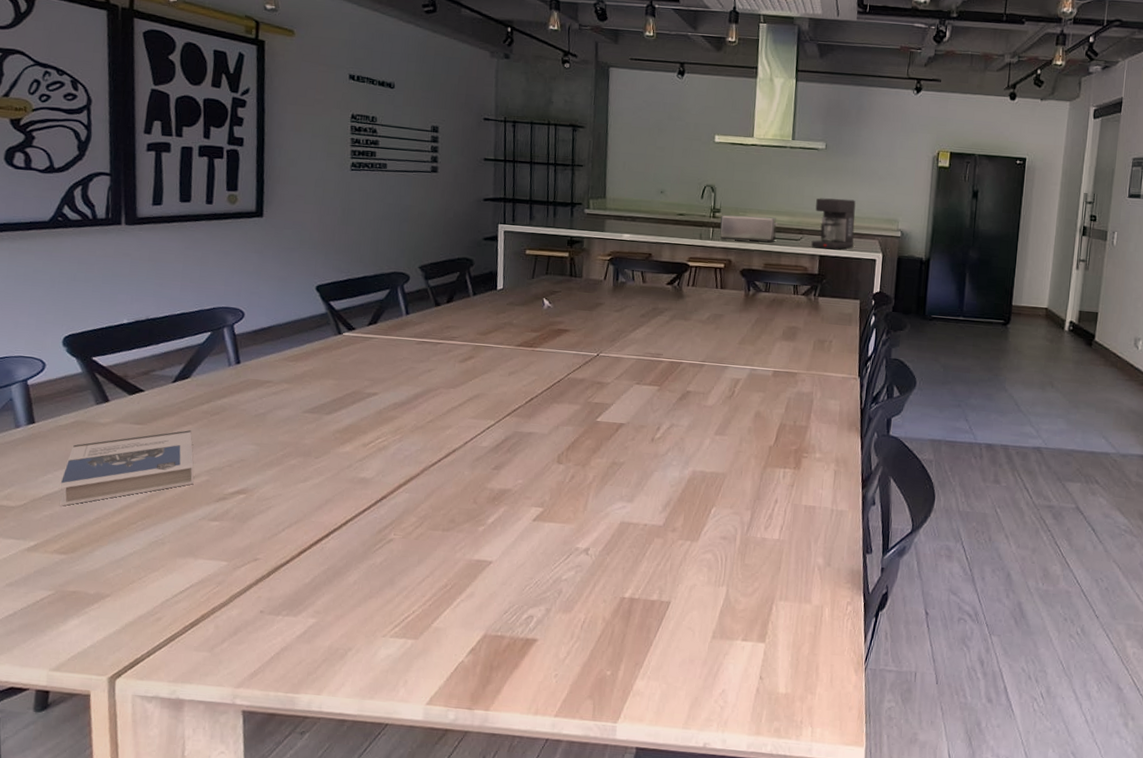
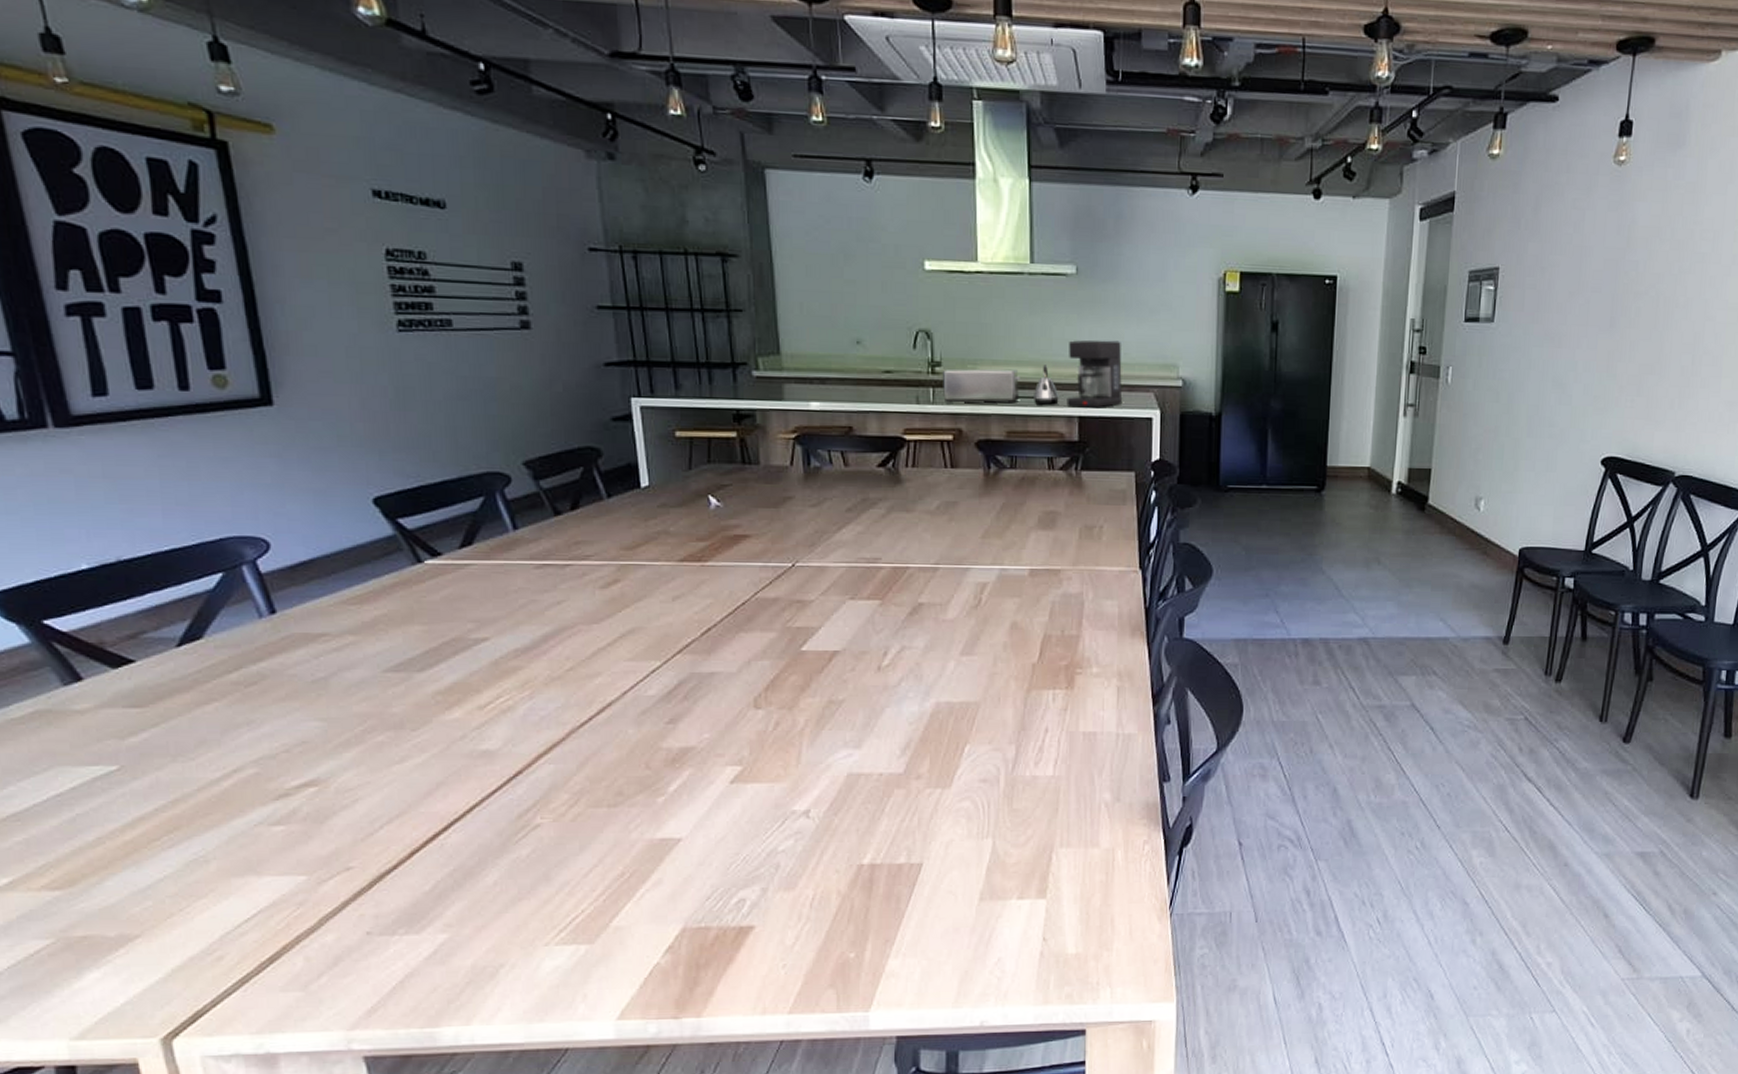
hardback book: present [58,430,194,506] -> none [29,709,237,827]
kettle: none [786,215,806,246] -> present [1032,364,1059,406]

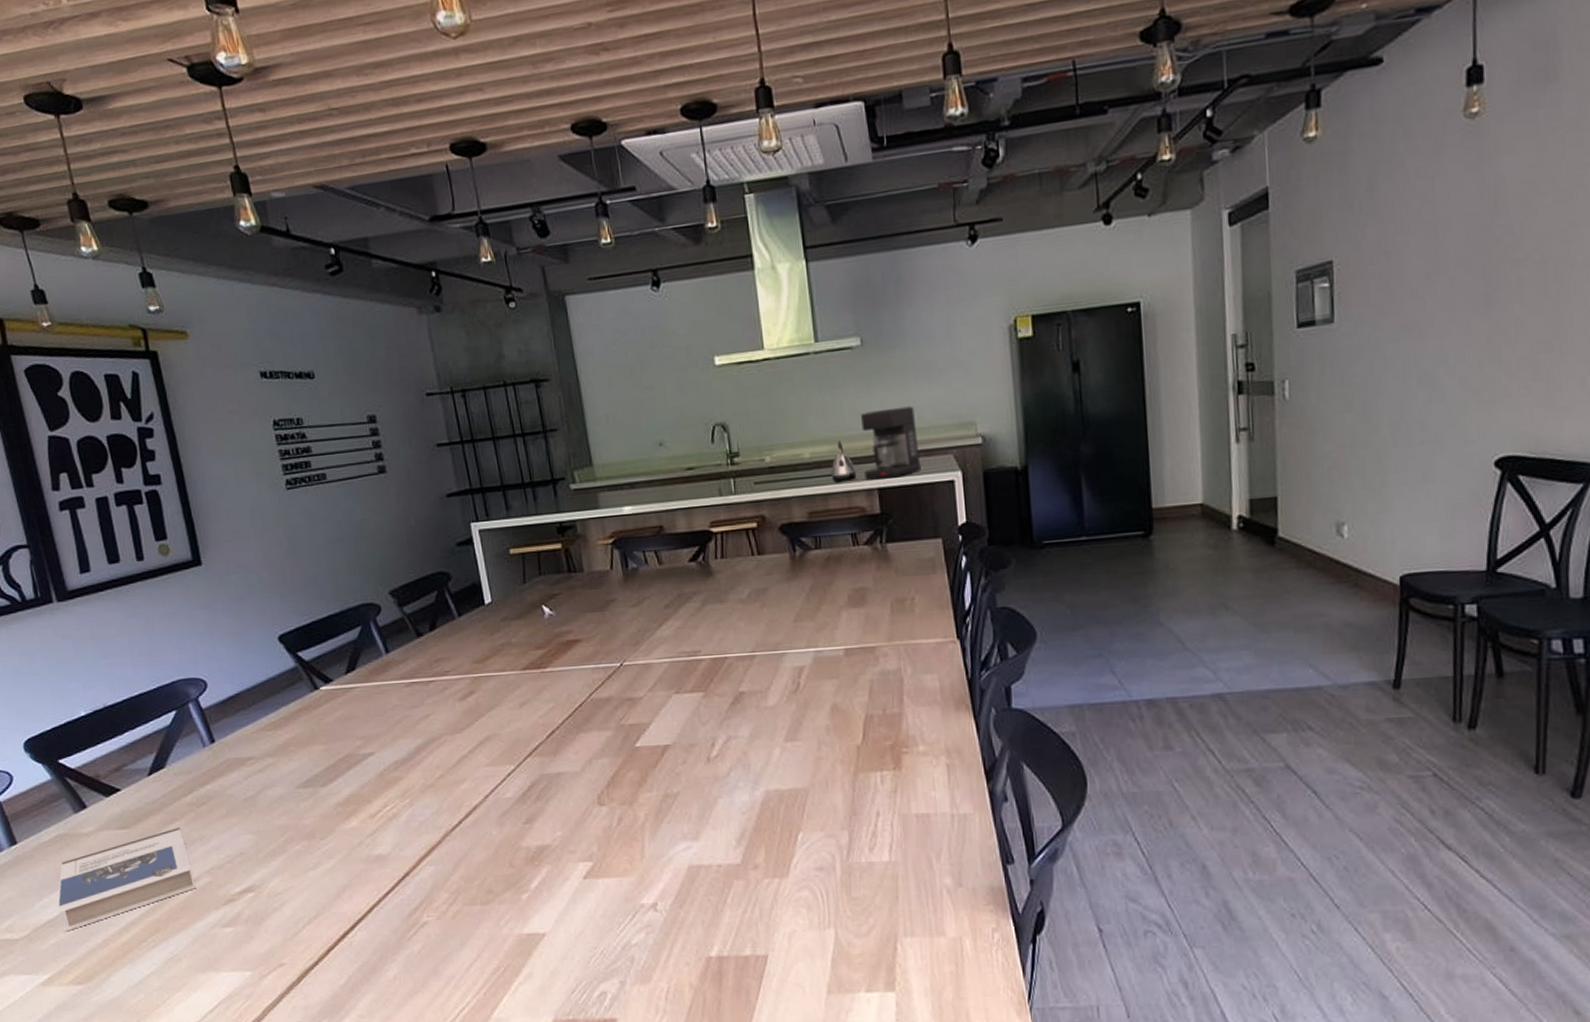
hardback book: none [29,709,237,827] -> present [57,828,196,932]
toaster: present [942,368,1021,404] -> none [740,449,817,492]

